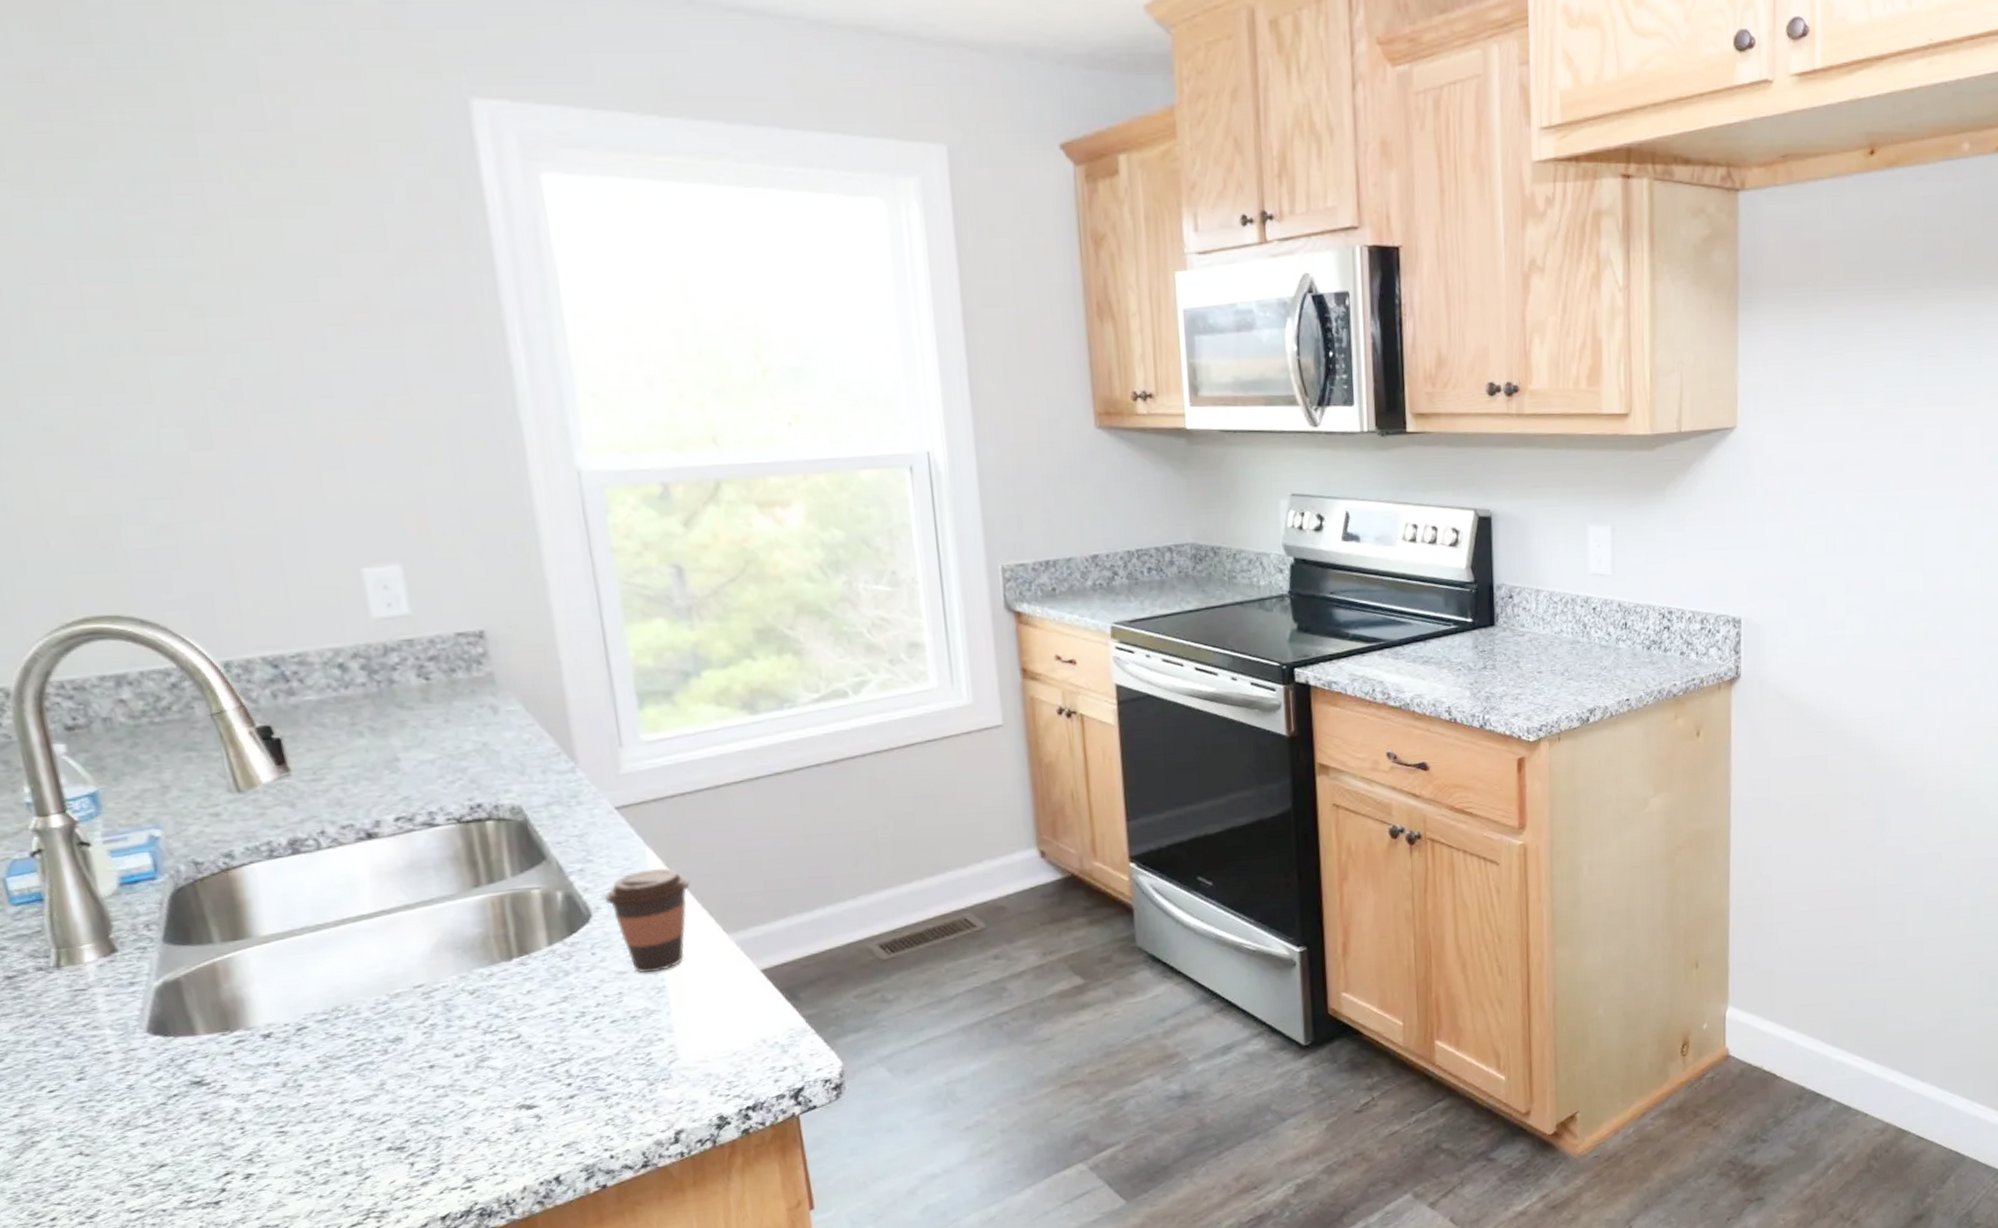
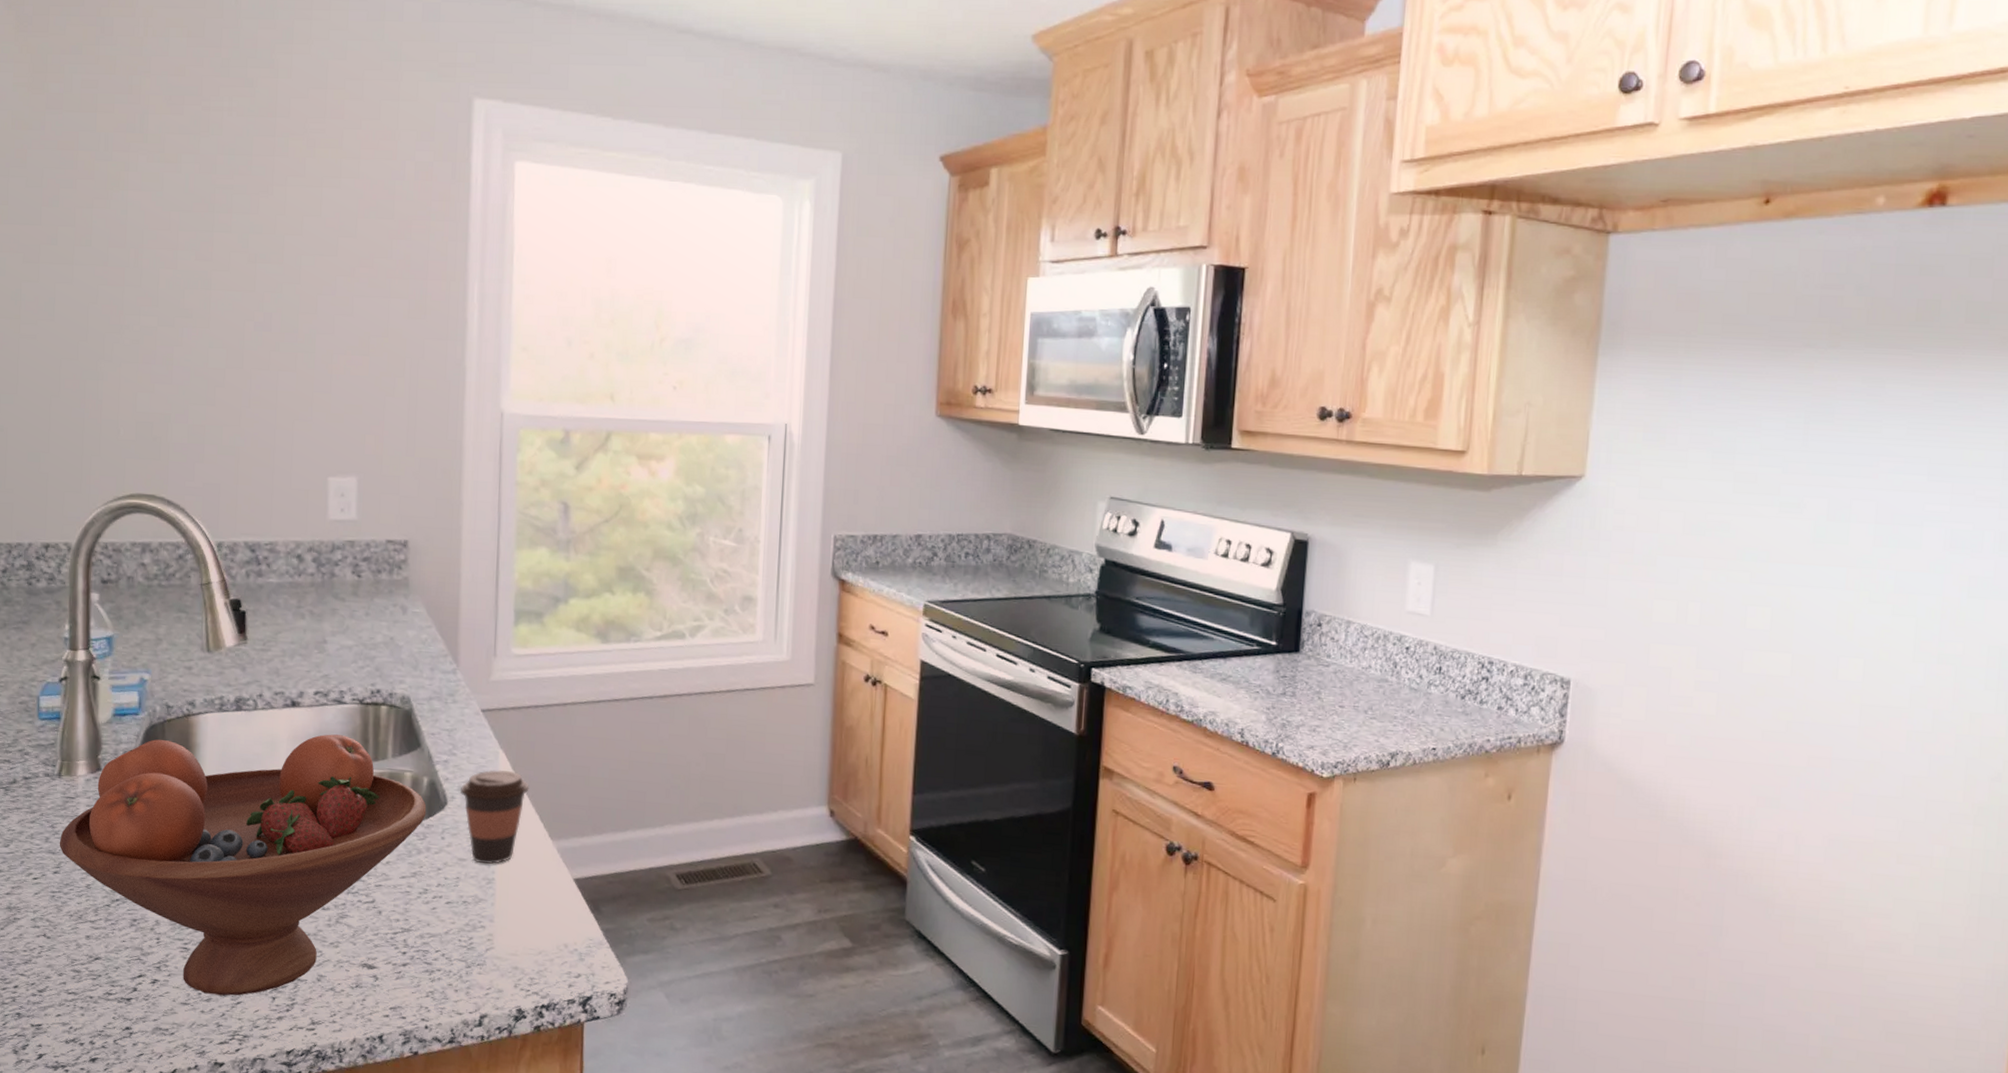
fruit bowl: none [76,861,568,1177] -> present [59,734,427,996]

